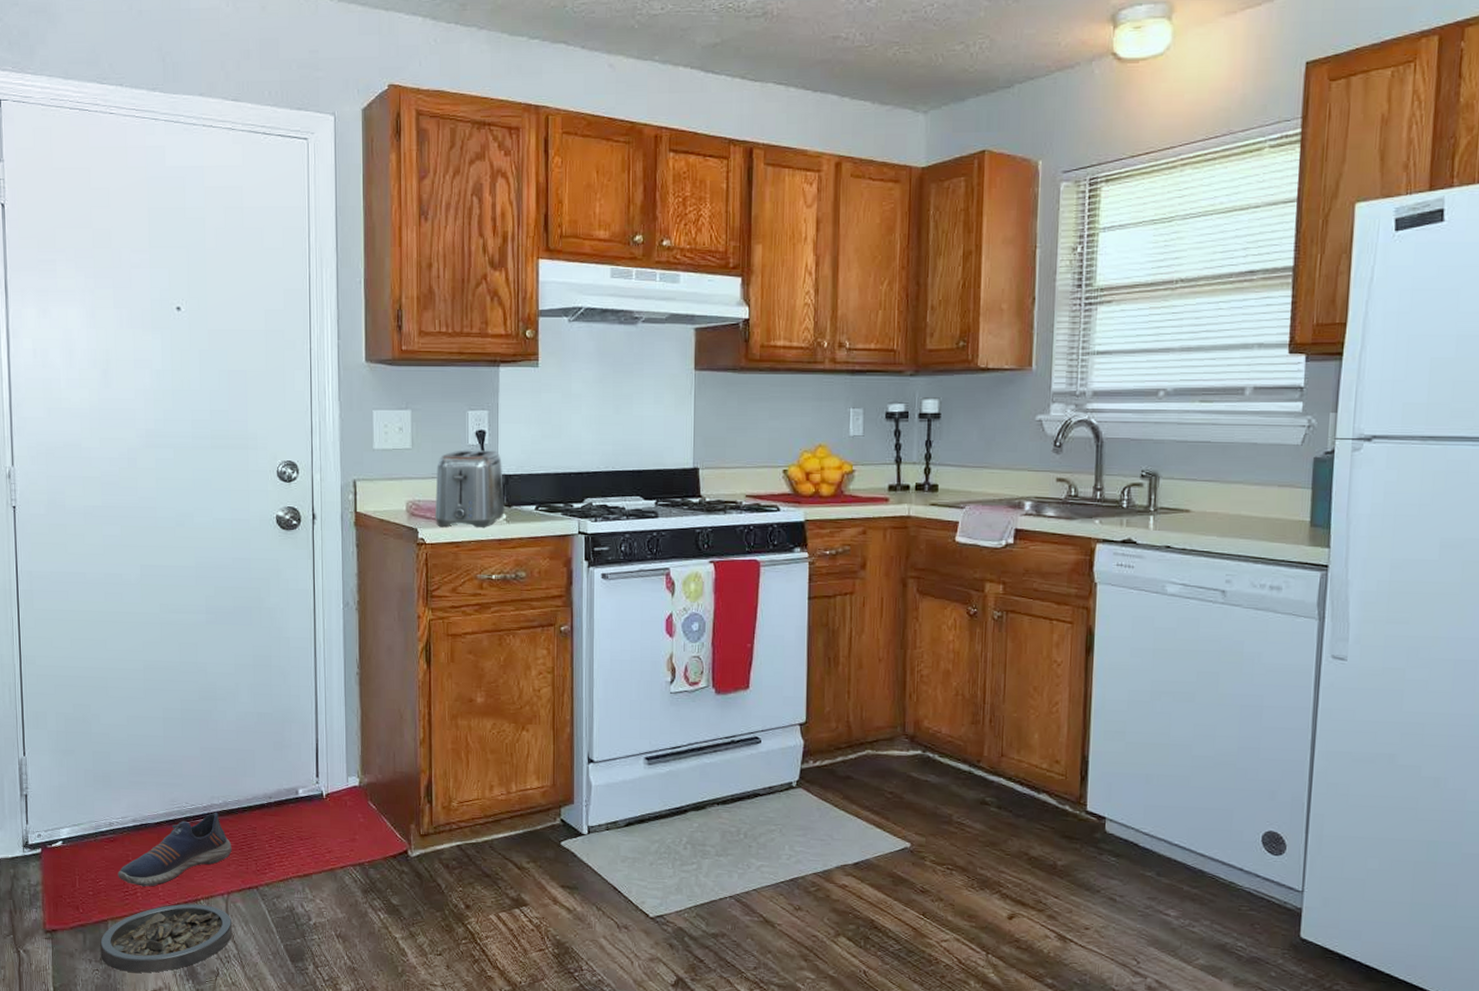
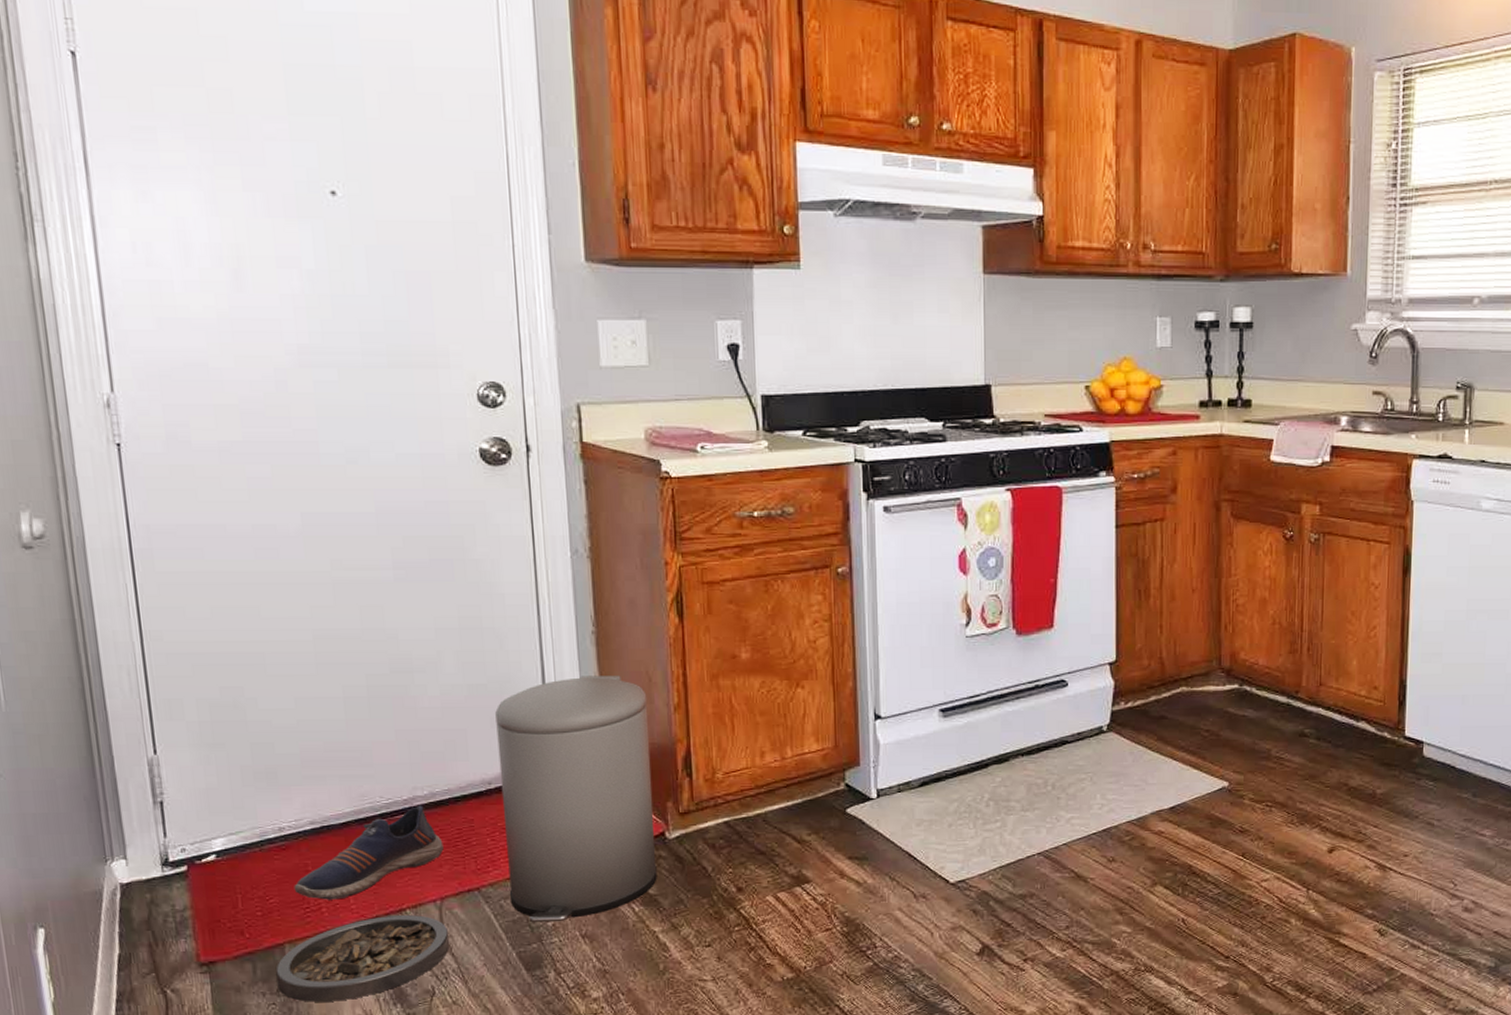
pedal bin: none [278,710,400,922] -> present [495,675,657,923]
toaster: present [434,450,505,529] -> none [680,366,766,458]

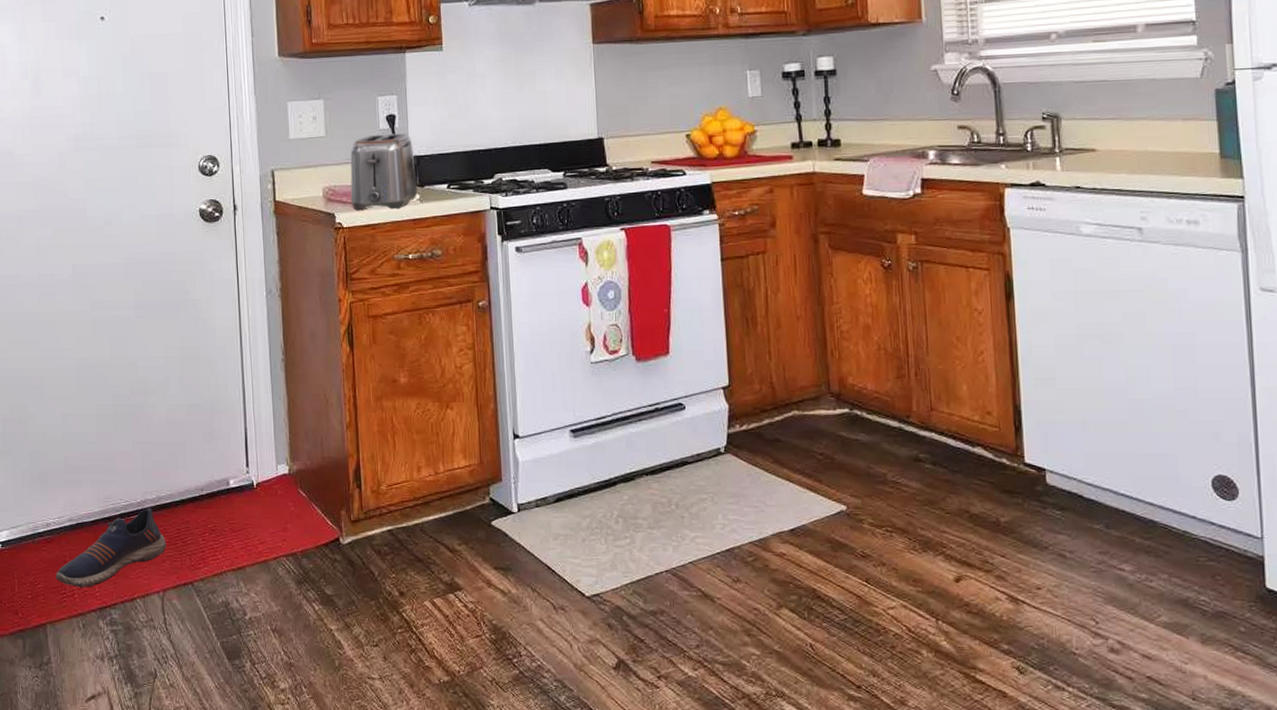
pet bowl: present [276,915,449,1002] -> none [39,603,169,678]
pedal bin: present [495,675,657,923] -> none [207,397,333,617]
toaster: none [680,366,766,458] -> present [350,133,418,211]

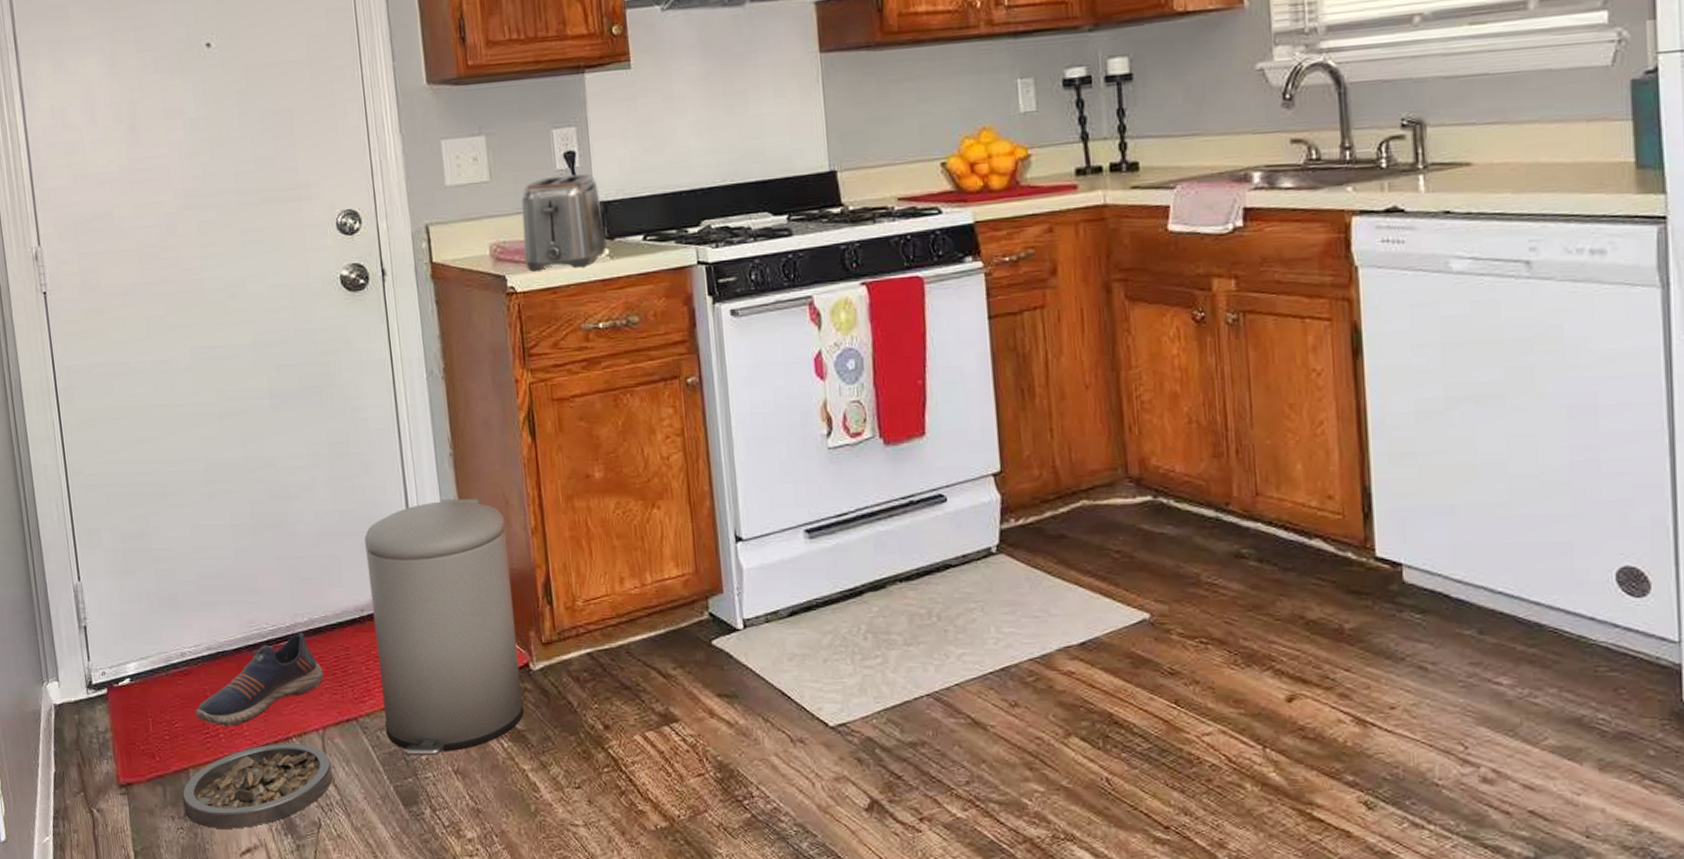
pet bowl: none [39,603,169,678] -> present [182,744,332,829]
pedal bin: none [207,397,333,617] -> present [364,498,524,756]

